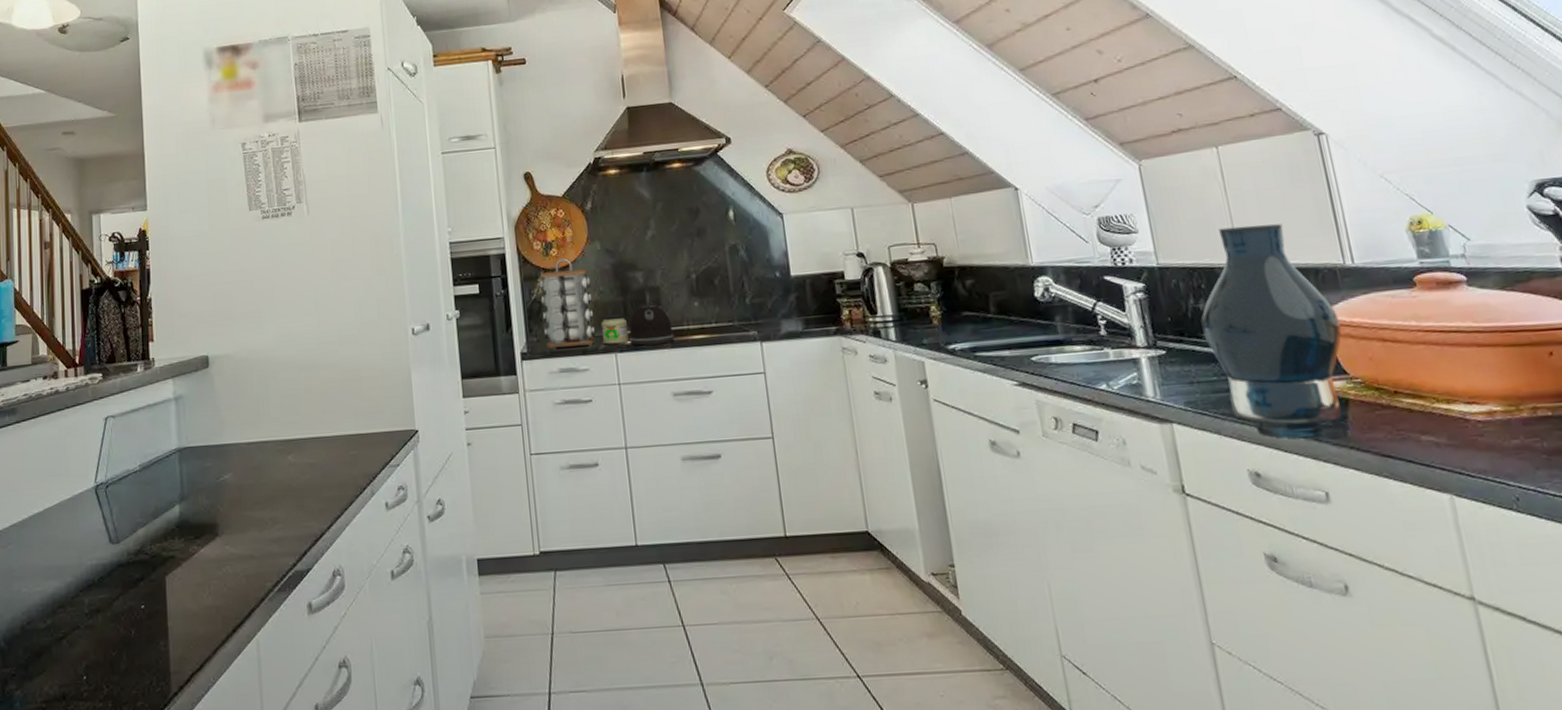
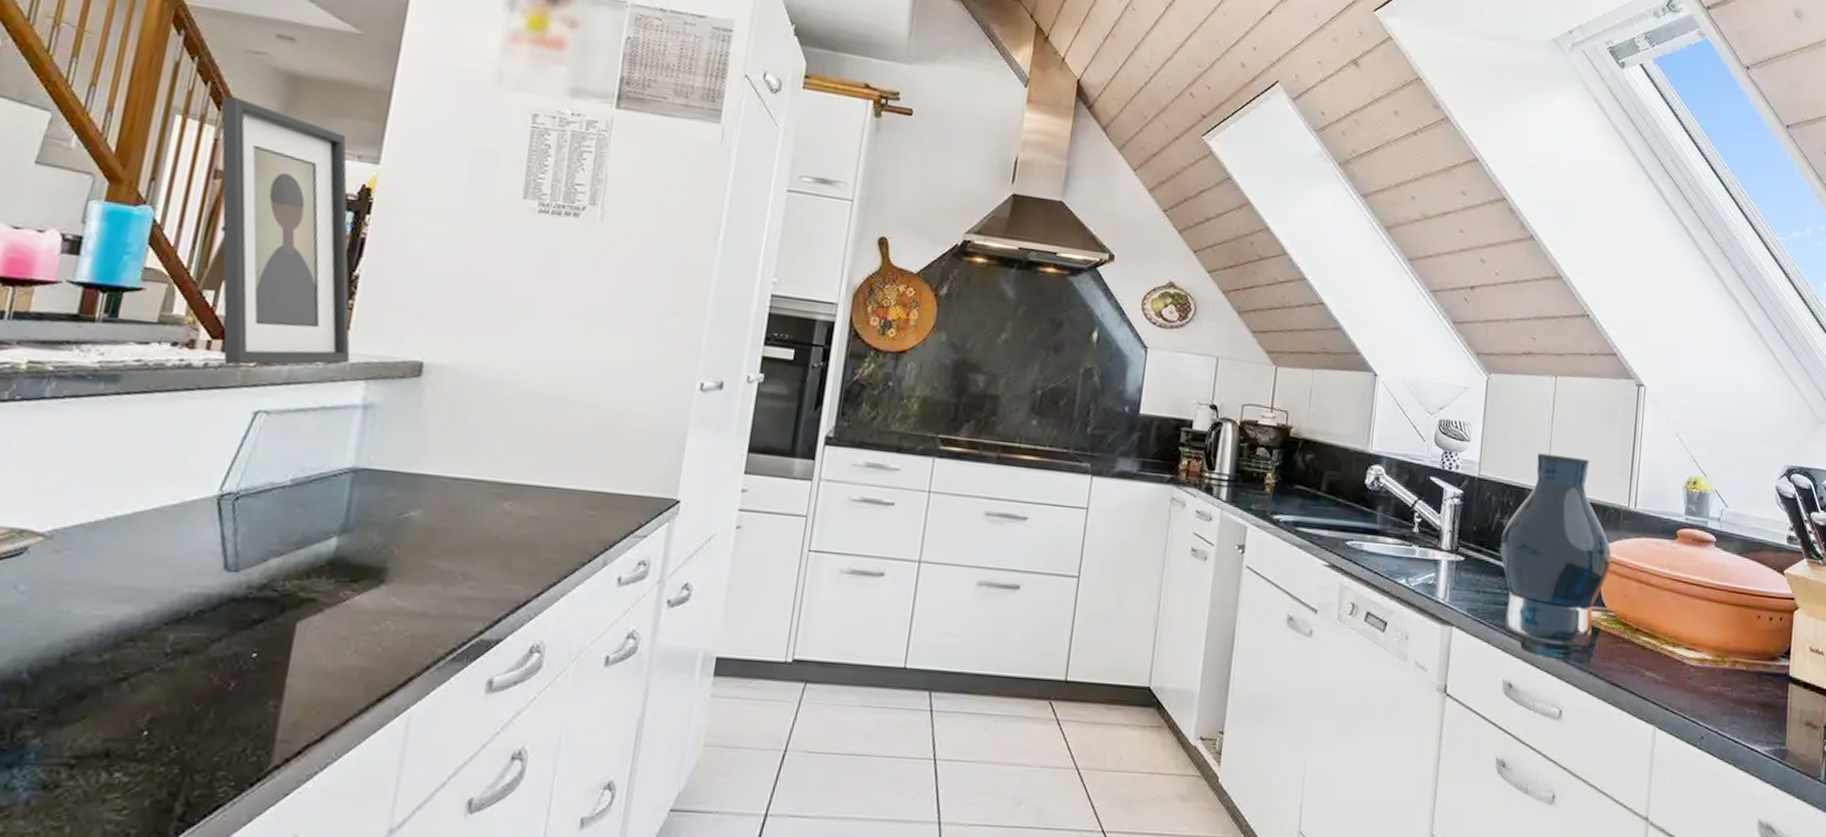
picture frame: none [37,185,158,386] -> present [197,96,351,366]
spice rack: present [540,258,596,349] -> none [857,342,926,444]
jar: present [600,314,629,345] -> none [922,414,955,449]
kettle: present [628,287,675,346] -> none [951,394,1003,459]

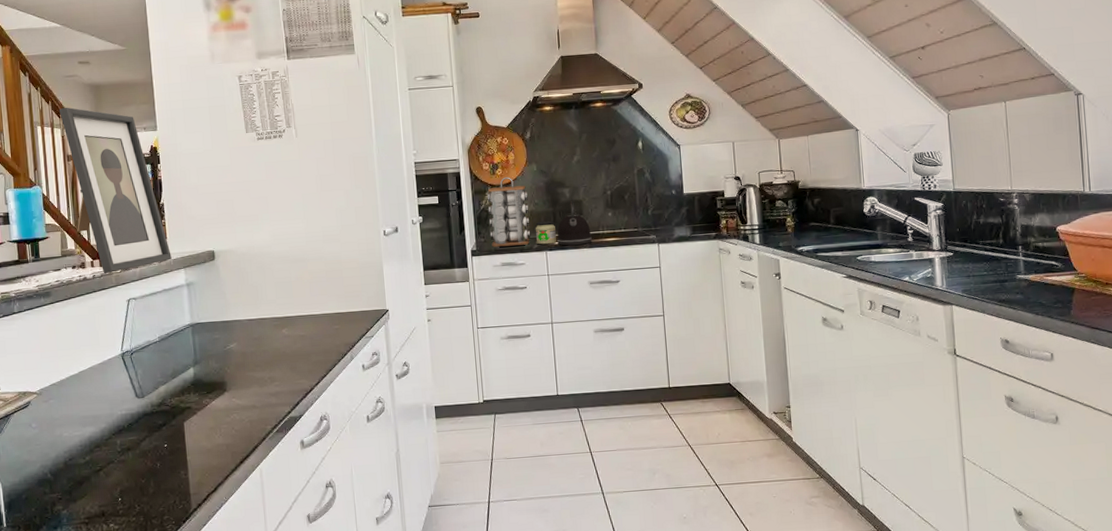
spice rack: none [857,342,926,444] -> present [487,177,531,248]
jar: none [922,414,955,449] -> present [535,221,556,245]
kettle: none [951,394,1003,459] -> present [556,201,592,246]
vase: present [1499,453,1612,659] -> none [980,161,1076,316]

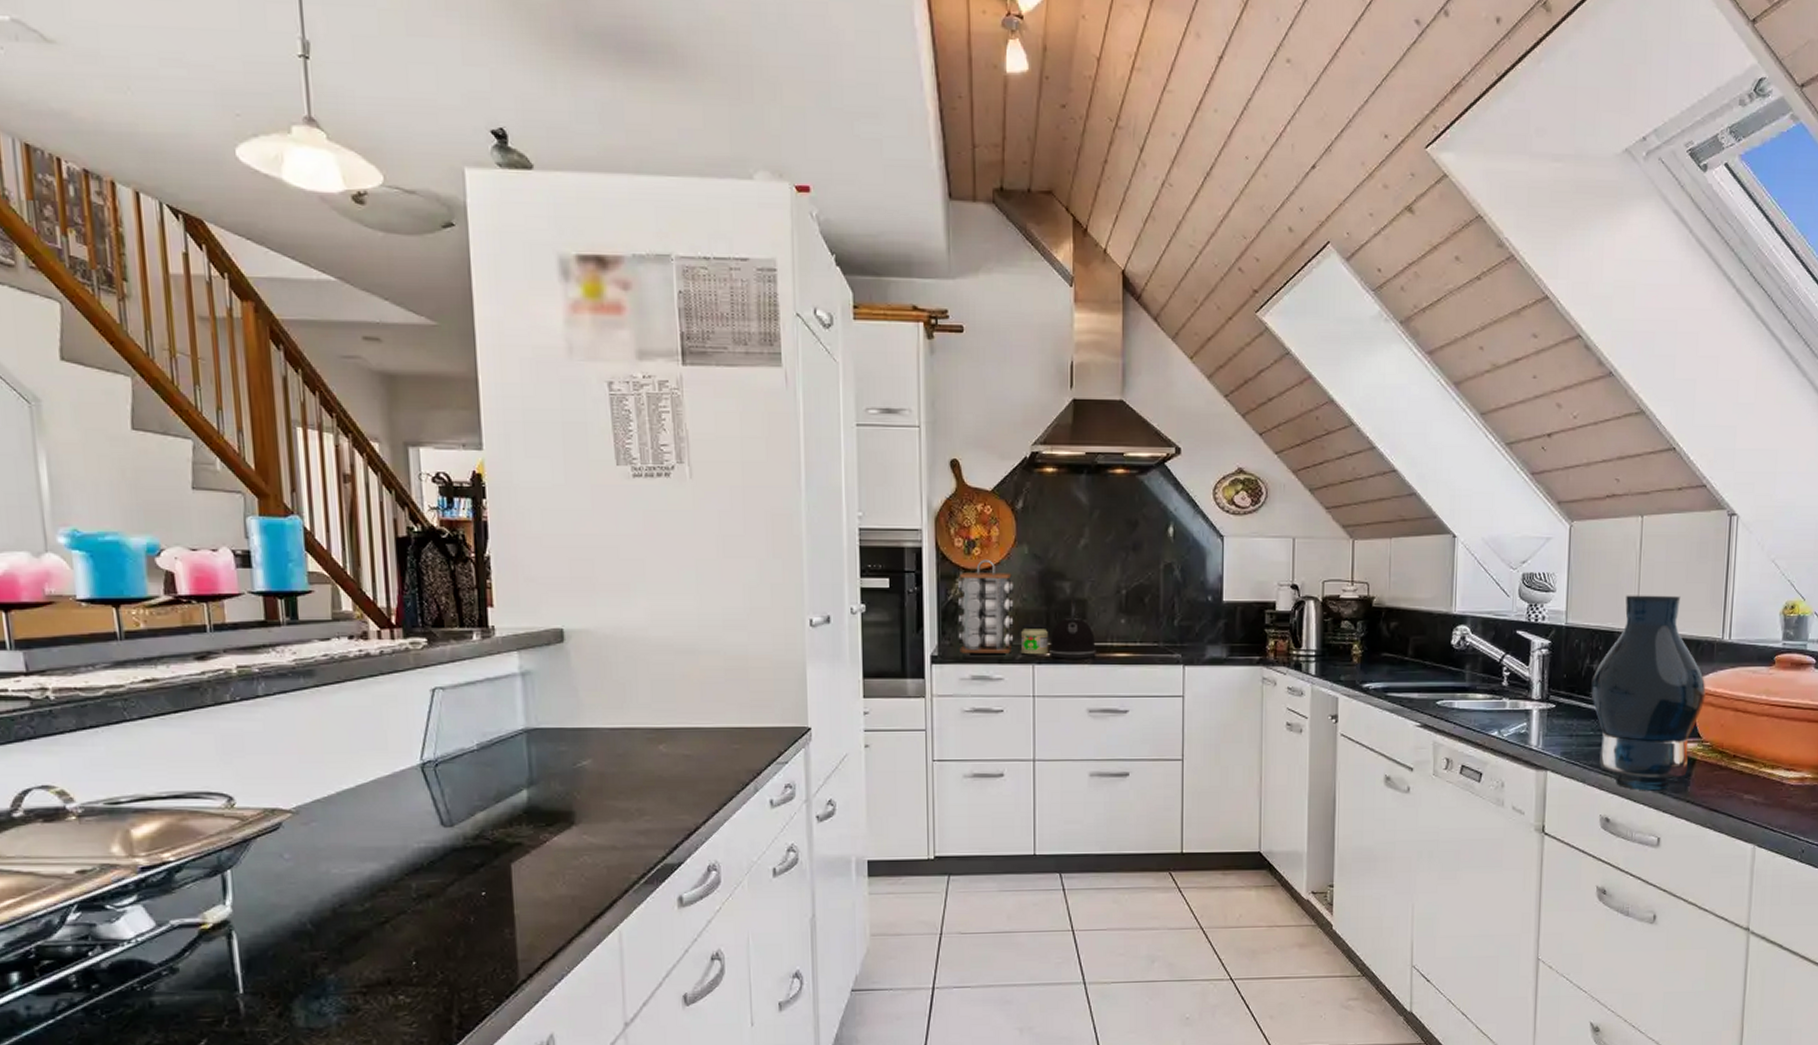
picture frame: present [58,107,172,274] -> none [330,402,500,650]
vase: none [980,161,1076,316] -> present [1591,595,1706,791]

